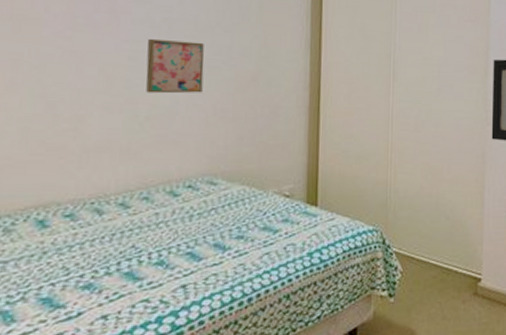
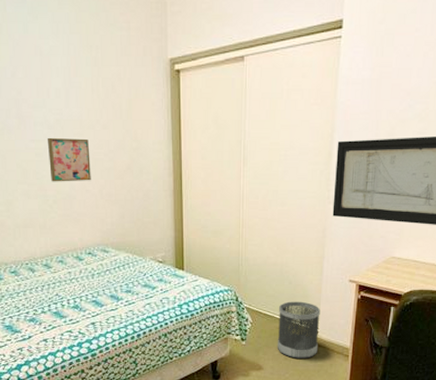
wastebasket: none [433,241,483,317] -> present [277,301,320,359]

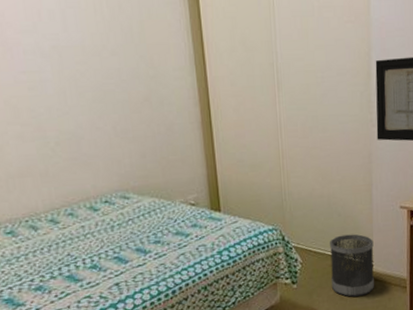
wall art: present [47,137,91,182] -> none [41,67,102,121]

